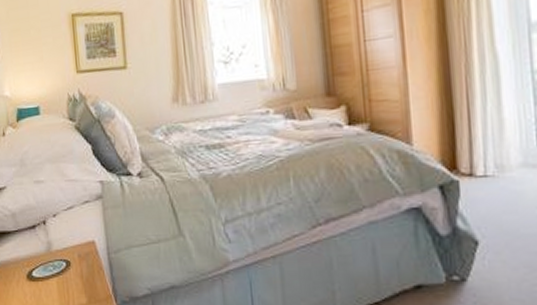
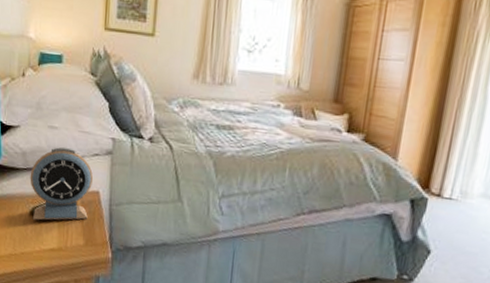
alarm clock: none [22,199,87,284] -> present [30,146,94,220]

